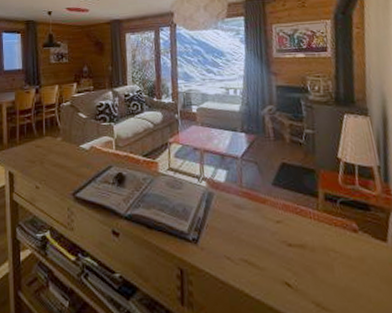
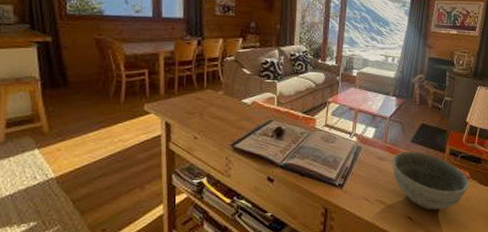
bowl: none [252,196,361,274] -> present [392,151,470,210]

